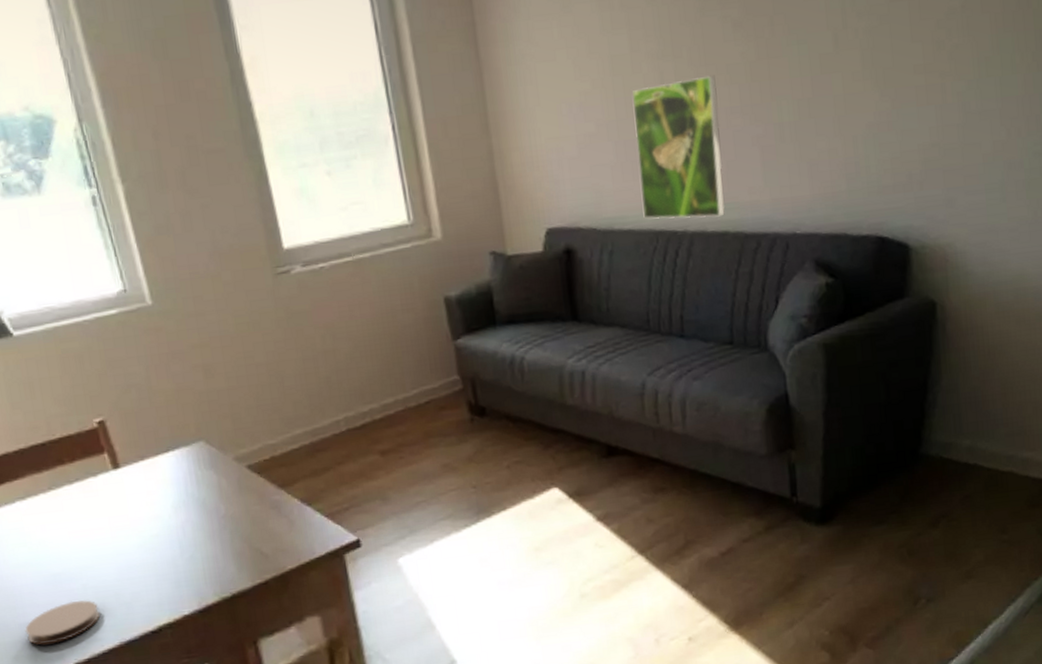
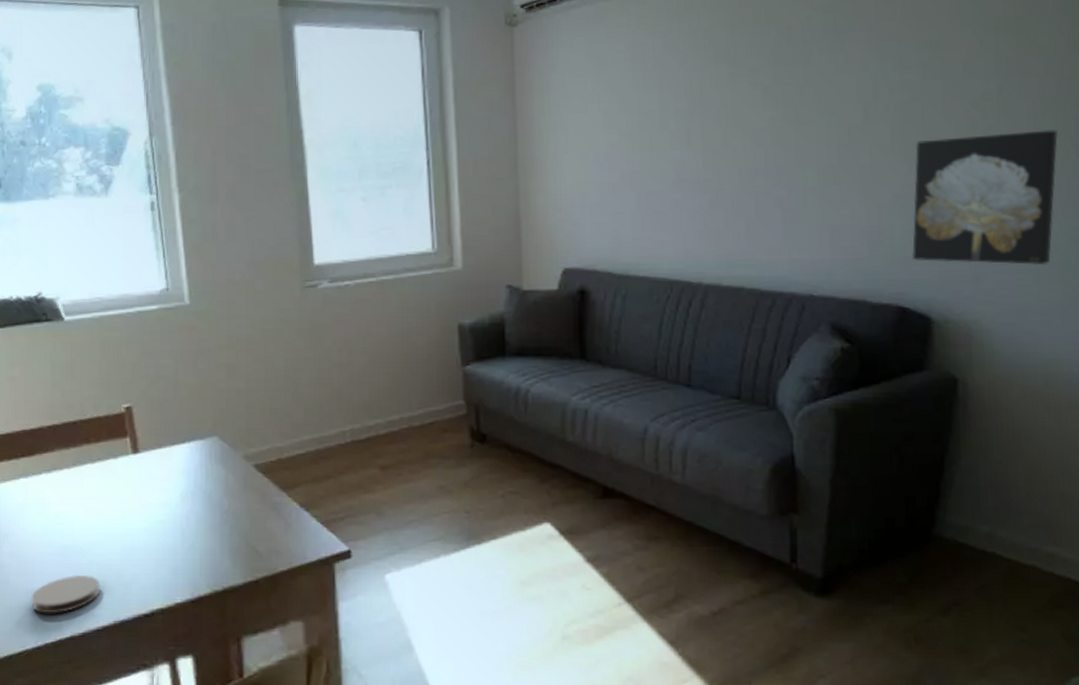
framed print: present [631,75,726,219] -> none [657,136,743,272]
wall art: none [885,45,1020,189] -> present [911,130,1058,266]

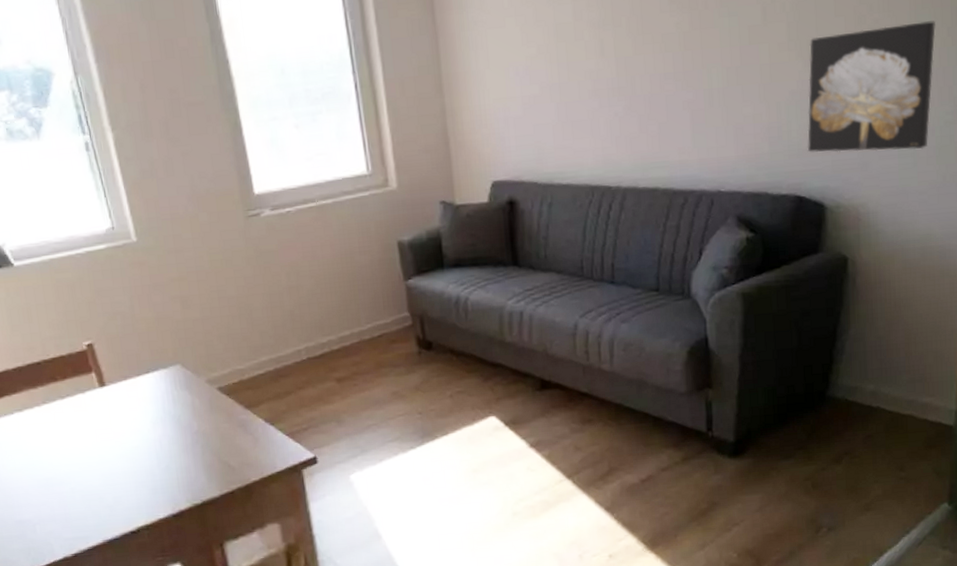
coaster: present [31,574,100,614] -> none [20,502,86,540]

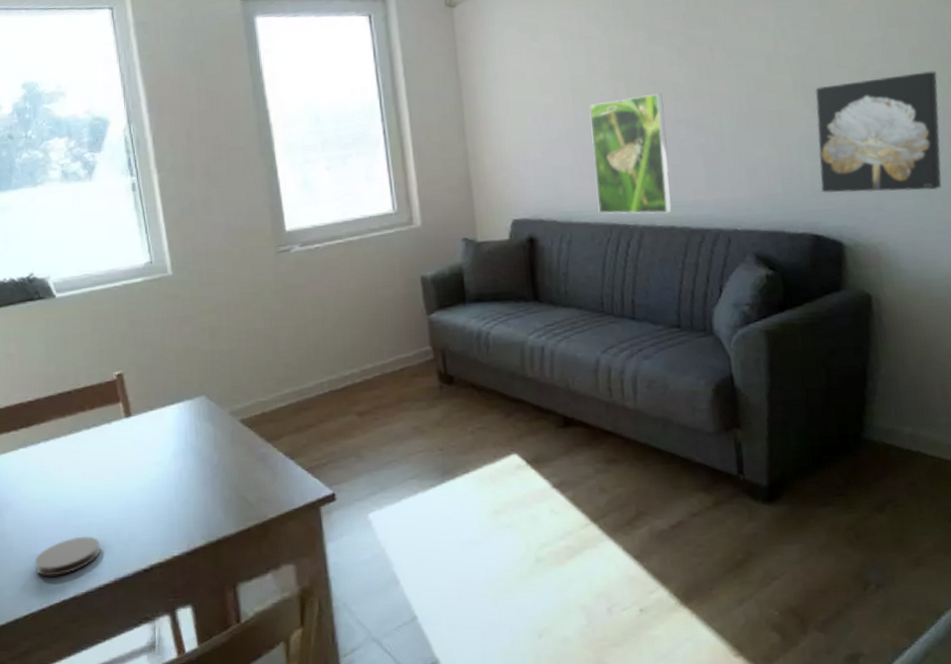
coaster: none [20,502,86,540] -> present [34,536,101,577]
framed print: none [573,43,656,175] -> present [589,93,672,215]

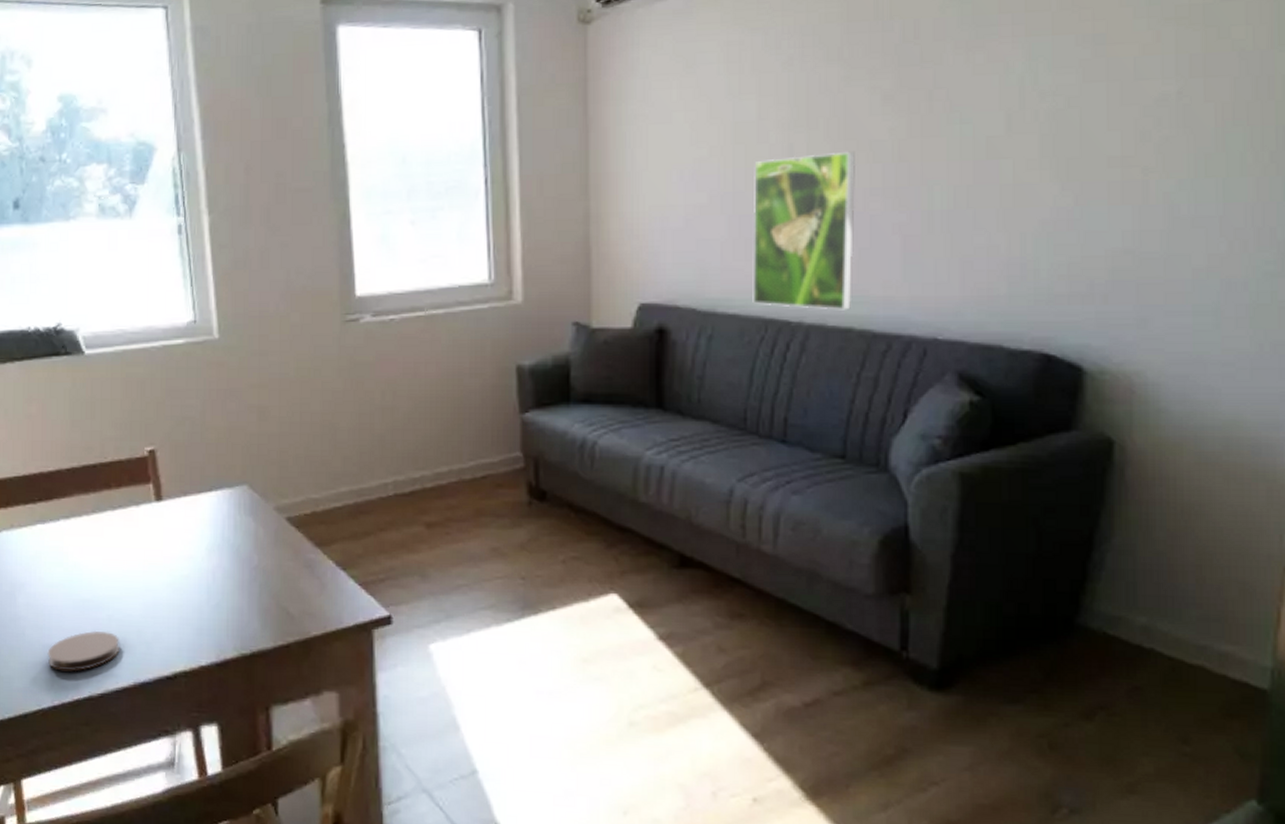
wall art: present [815,71,942,193] -> none [1061,142,1252,307]

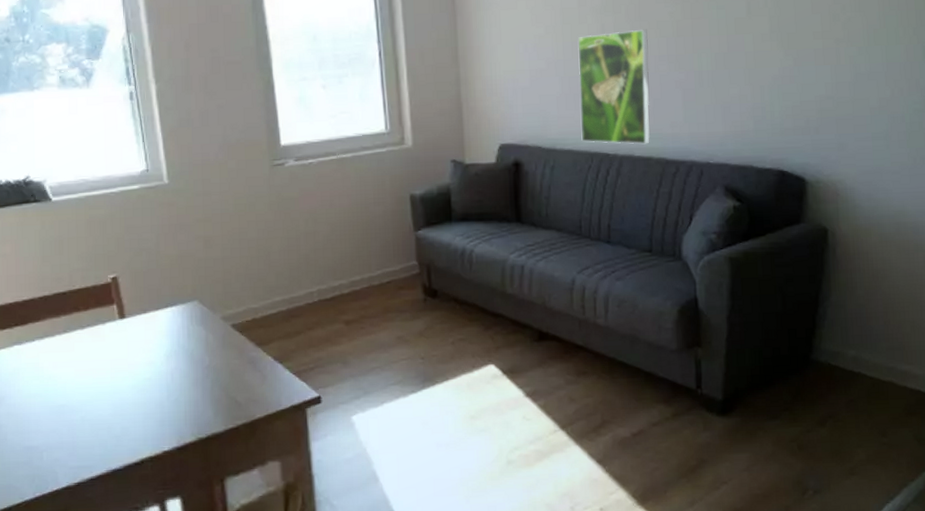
coaster: present [47,630,120,672] -> none [28,430,93,467]

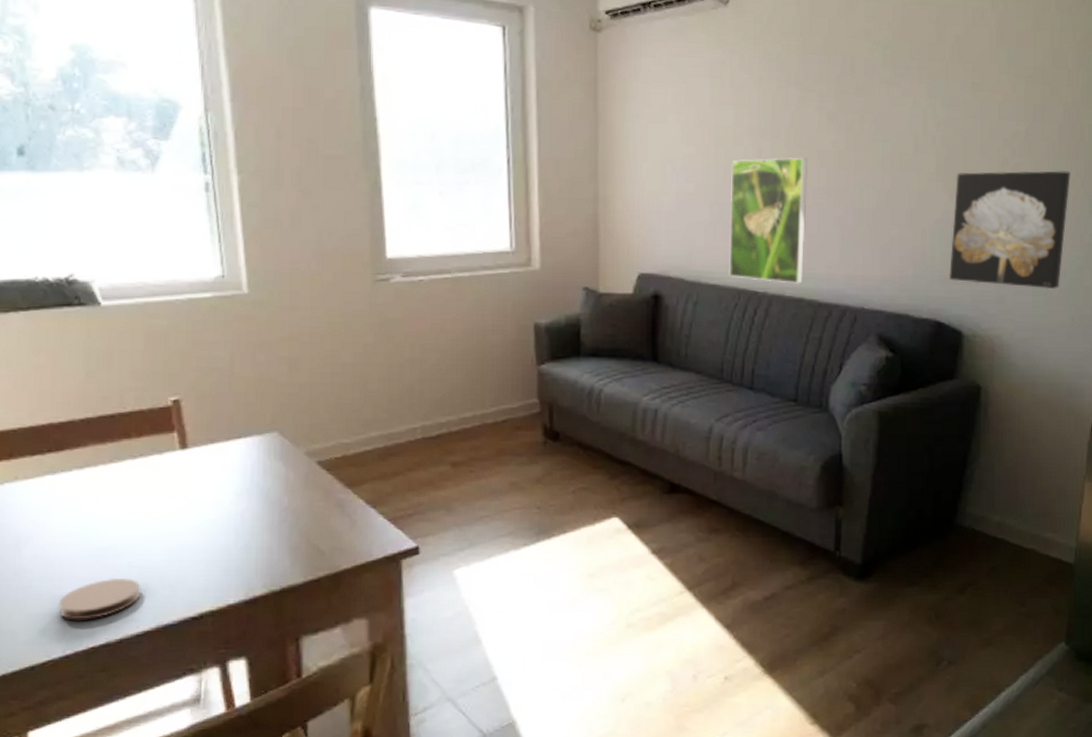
coaster: none [28,430,93,467] -> present [58,577,141,620]
wall art: none [788,21,903,134] -> present [948,171,1070,290]

